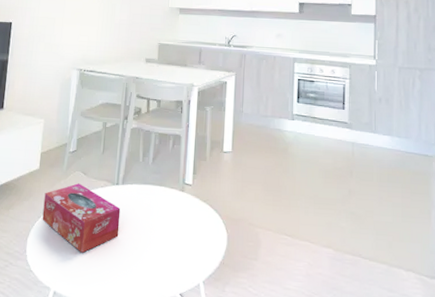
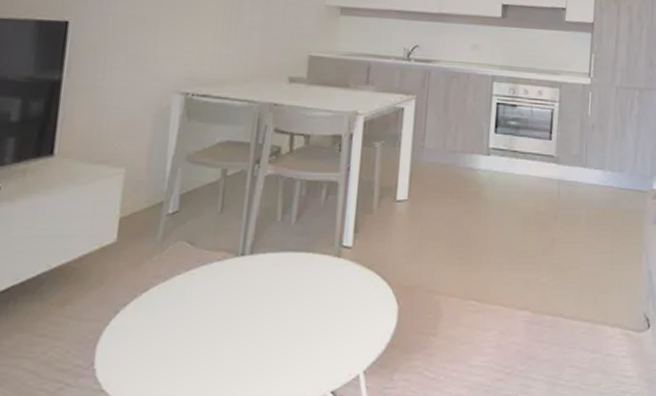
tissue box: present [42,183,121,253] -> none [121,258,248,355]

